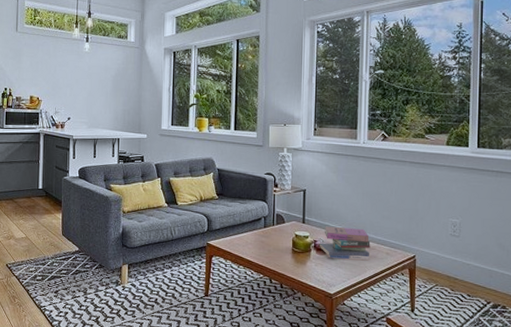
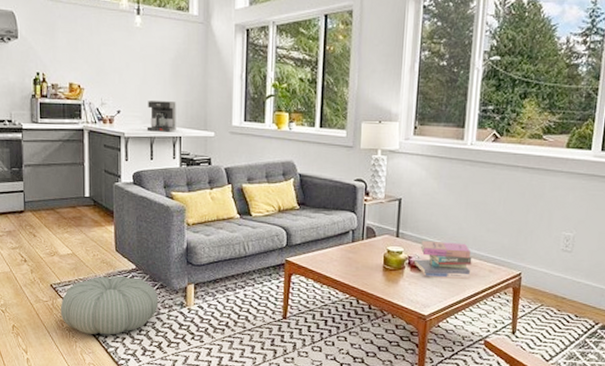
pouf: none [13,256,98,310] -> present [60,275,159,335]
coffee maker: none [91,110,116,135] -> present [146,101,176,132]

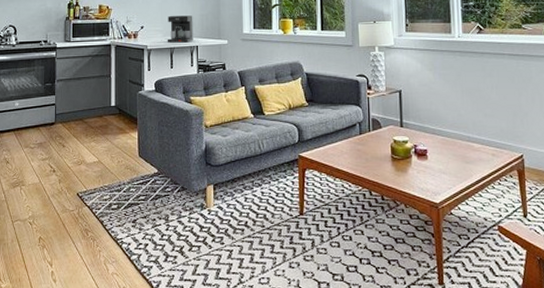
pouf: present [60,275,159,335] -> none [85,180,180,242]
books: present [413,240,472,279] -> none [419,128,475,164]

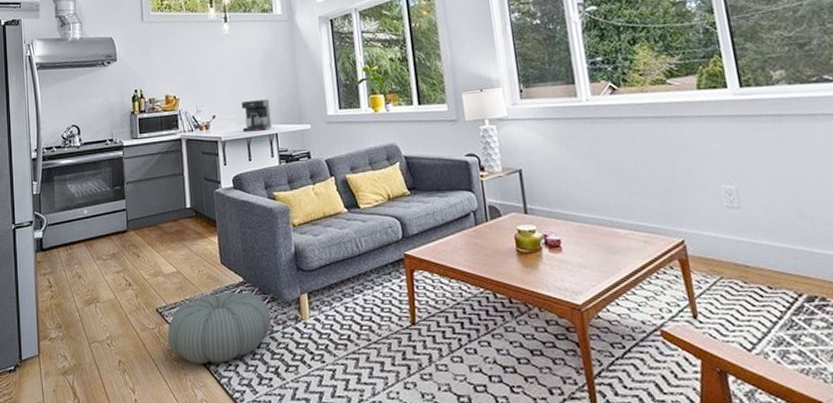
pouf: none [85,180,180,242] -> present [167,291,272,364]

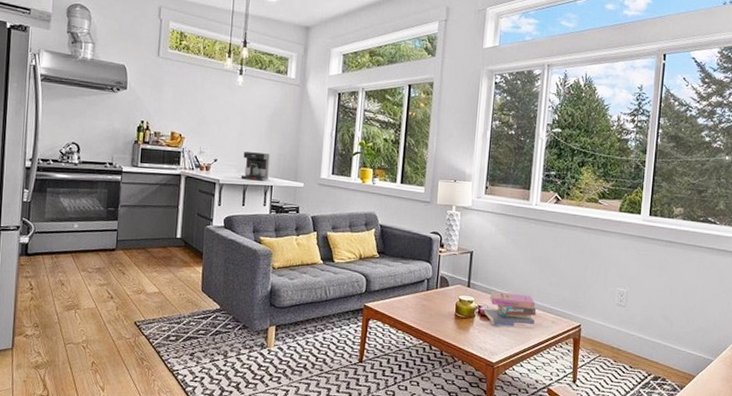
pouf: present [167,291,272,364] -> none [141,315,240,374]
books: none [550,212,622,256] -> present [483,291,537,329]

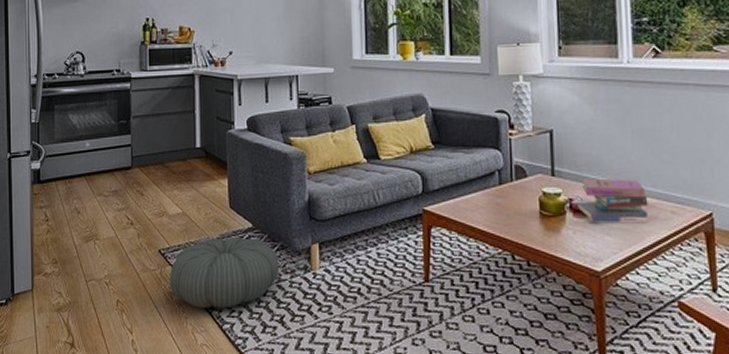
pouf: none [141,315,240,374] -> present [169,236,280,309]
coffee maker: present [240,152,270,181] -> none [260,38,292,72]

